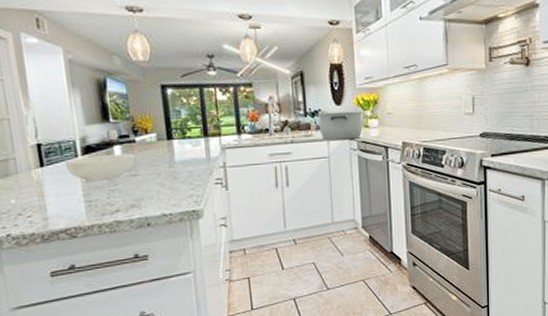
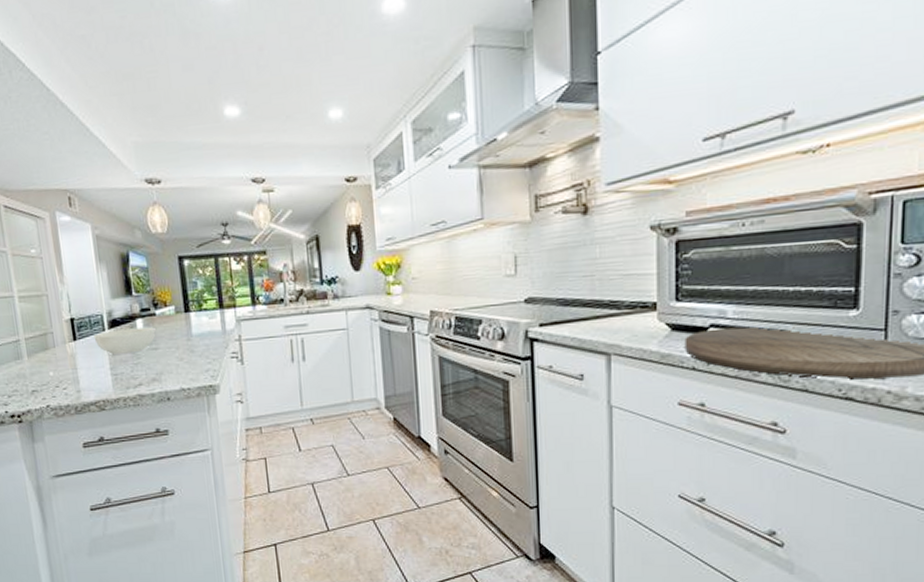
cooking pot: present [317,111,363,141] -> none [334,276,385,310]

